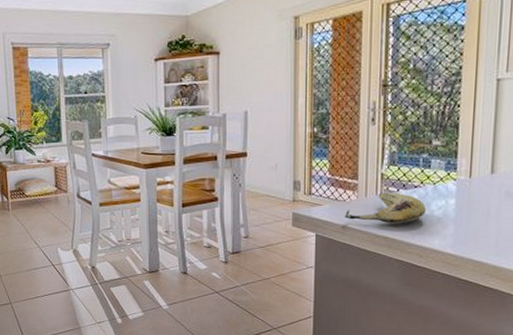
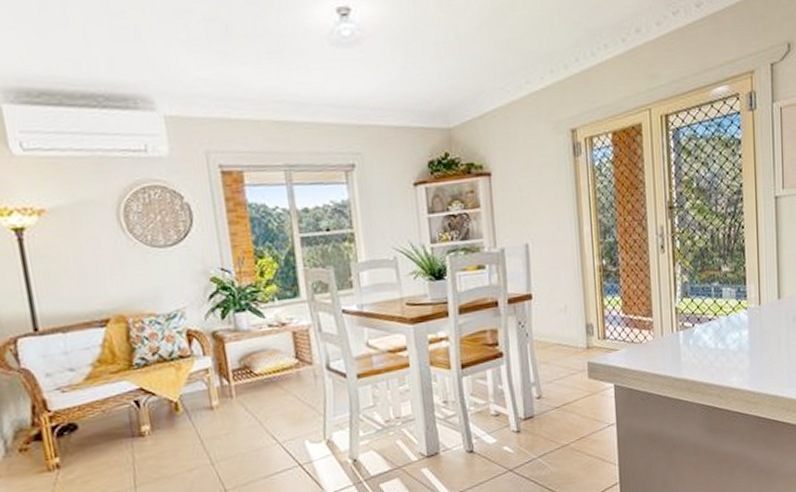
fruit: present [344,192,426,224] -> none [642,328,722,365]

